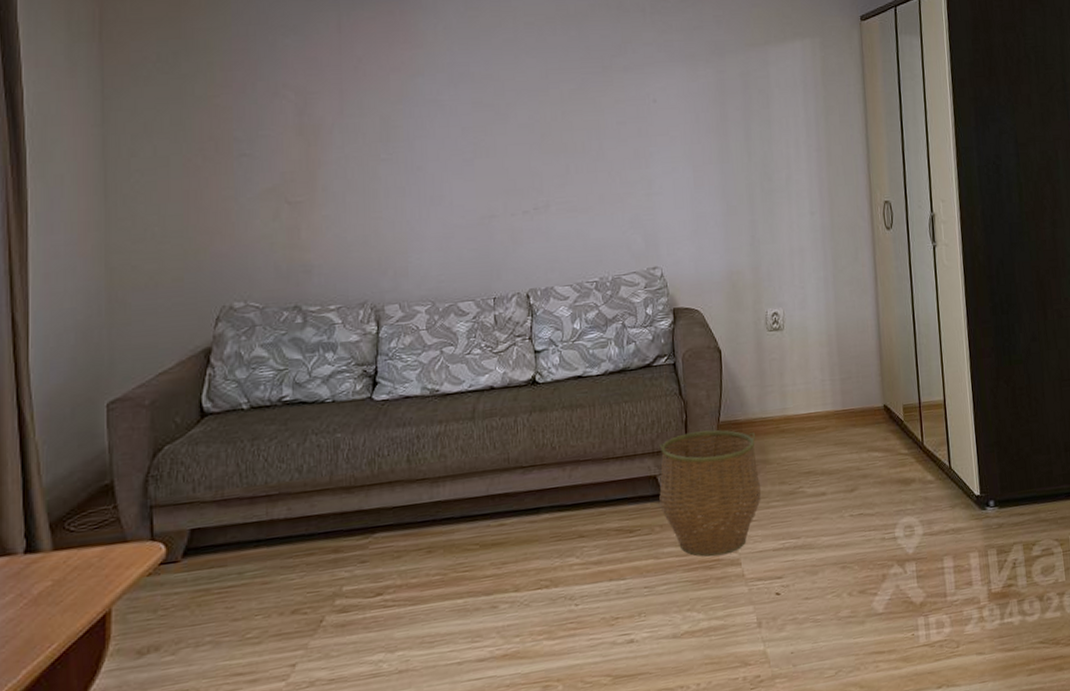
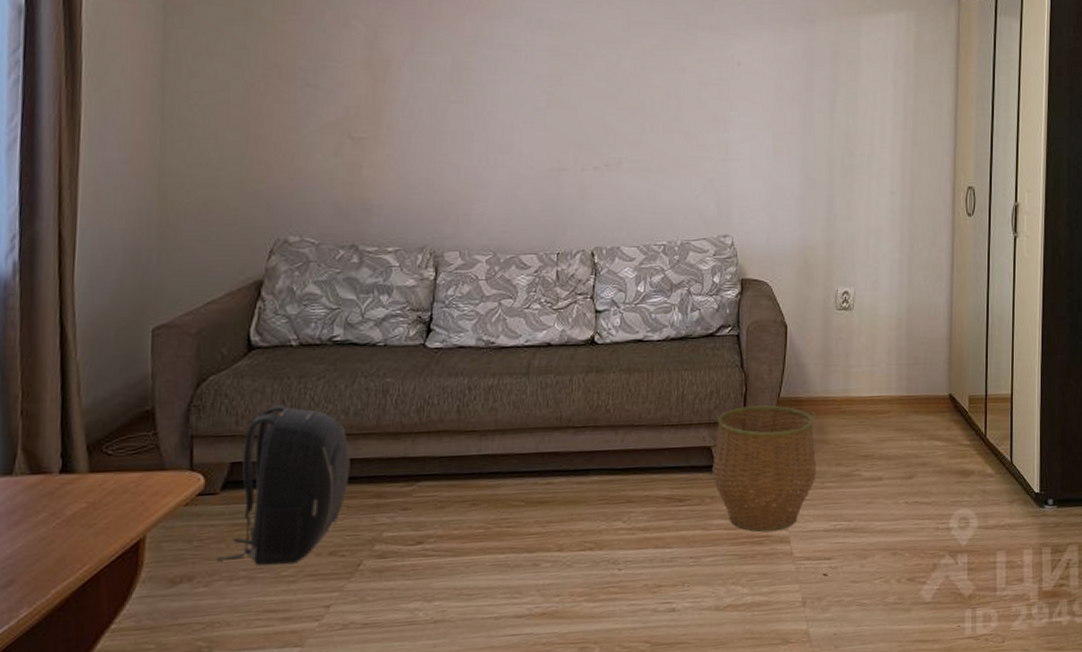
backpack: none [181,468,307,630] -> present [216,404,350,566]

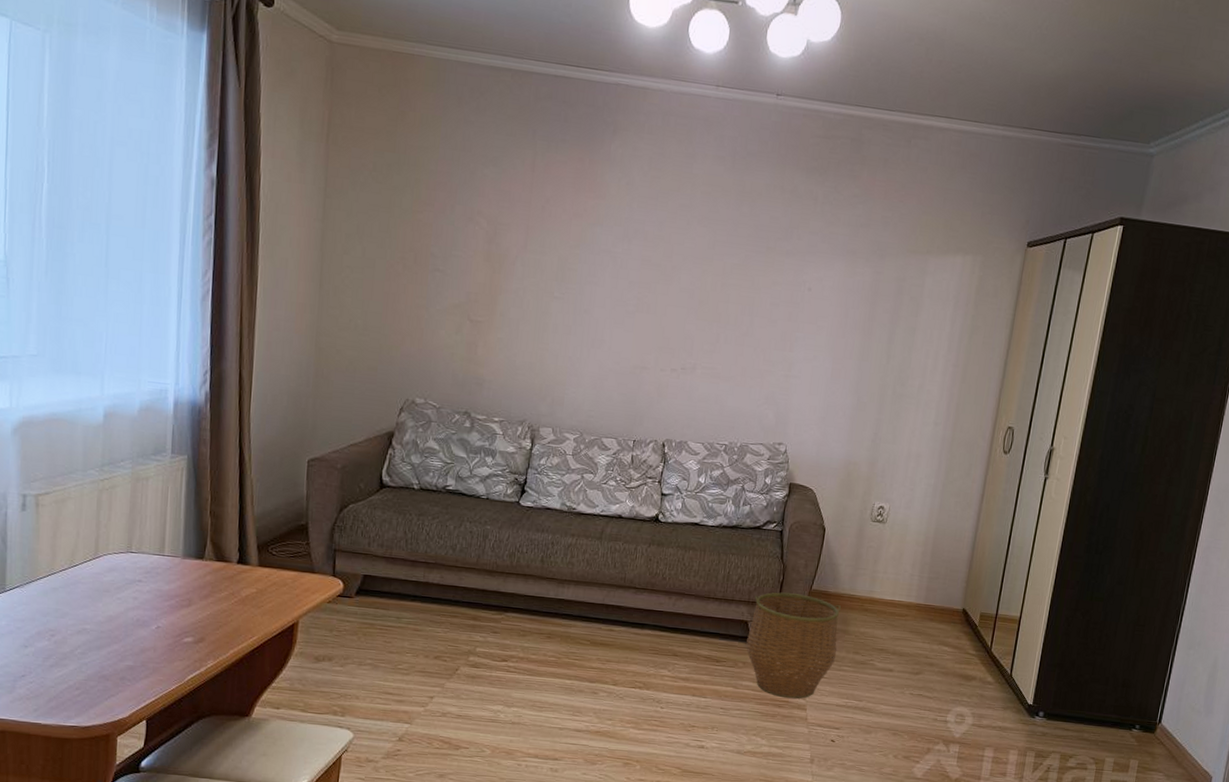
backpack: present [216,404,350,566] -> none [350,534,455,661]

